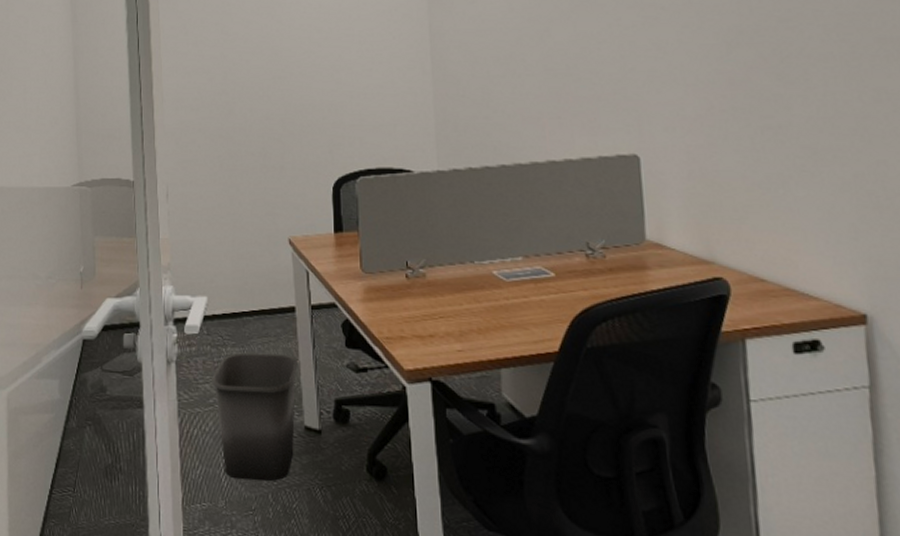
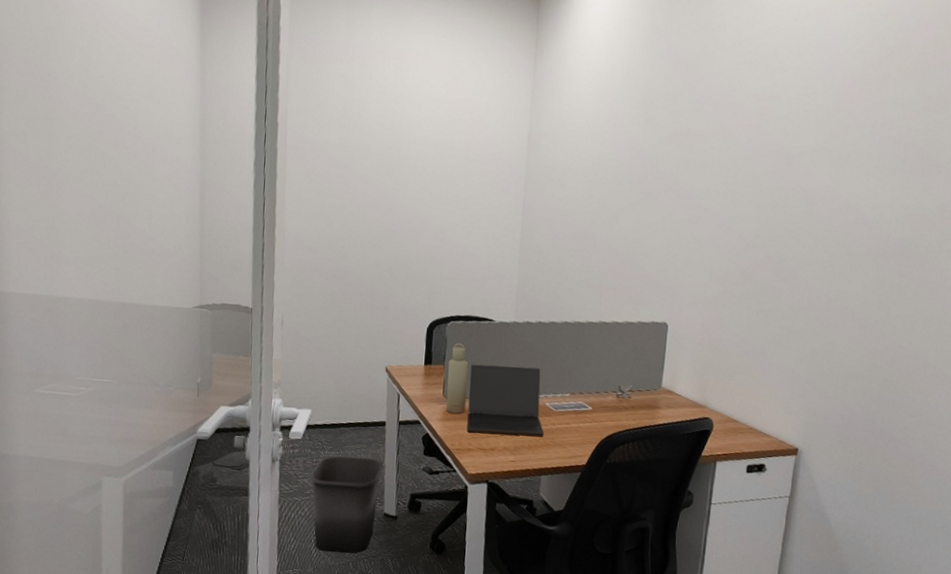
bottle: none [362,203,392,292] -> present [445,343,469,414]
laptop: none [391,226,495,317] -> present [466,364,544,437]

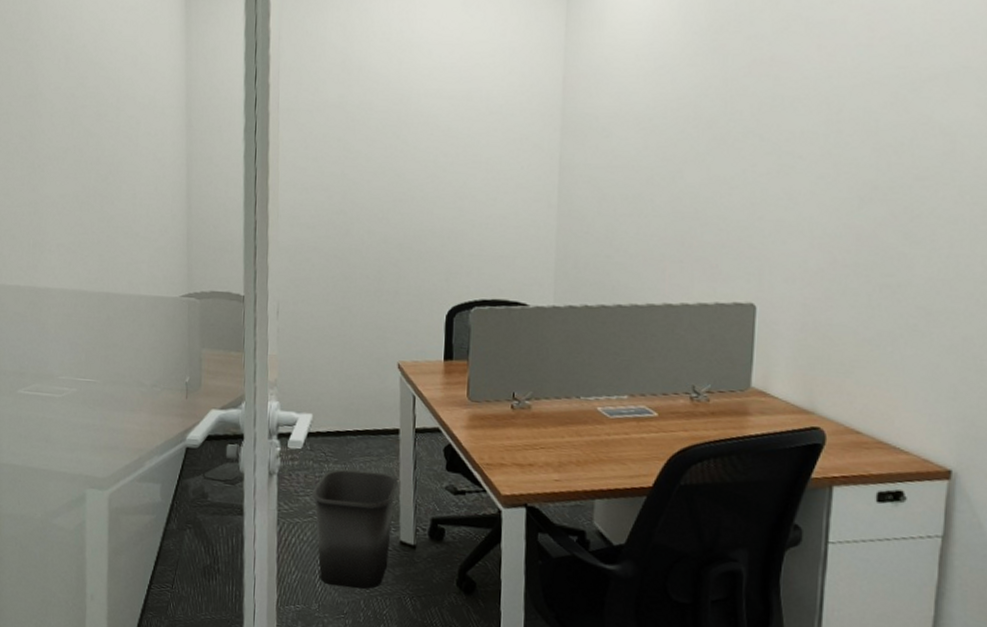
bottle: present [445,343,469,414] -> none [471,333,498,420]
laptop: present [466,364,544,437] -> none [498,359,596,450]

